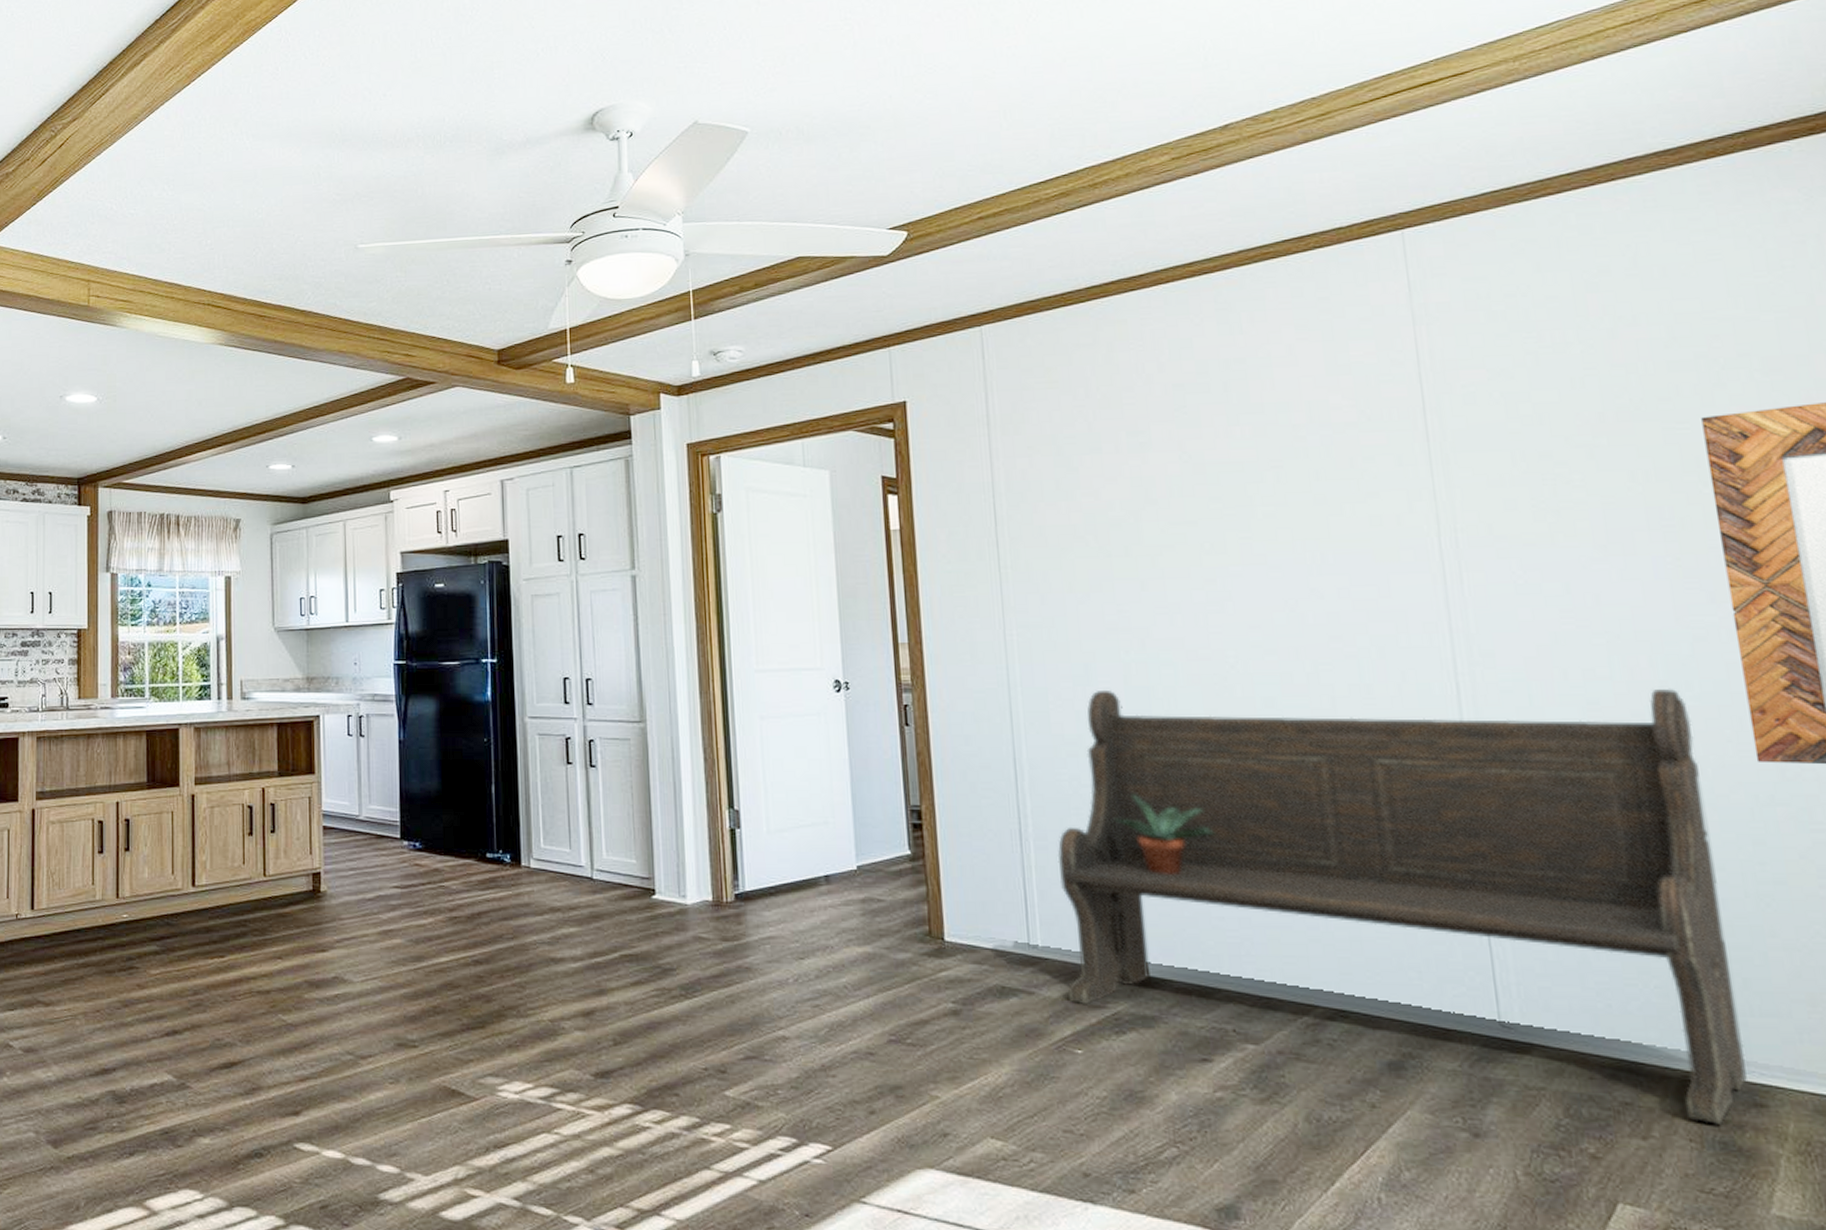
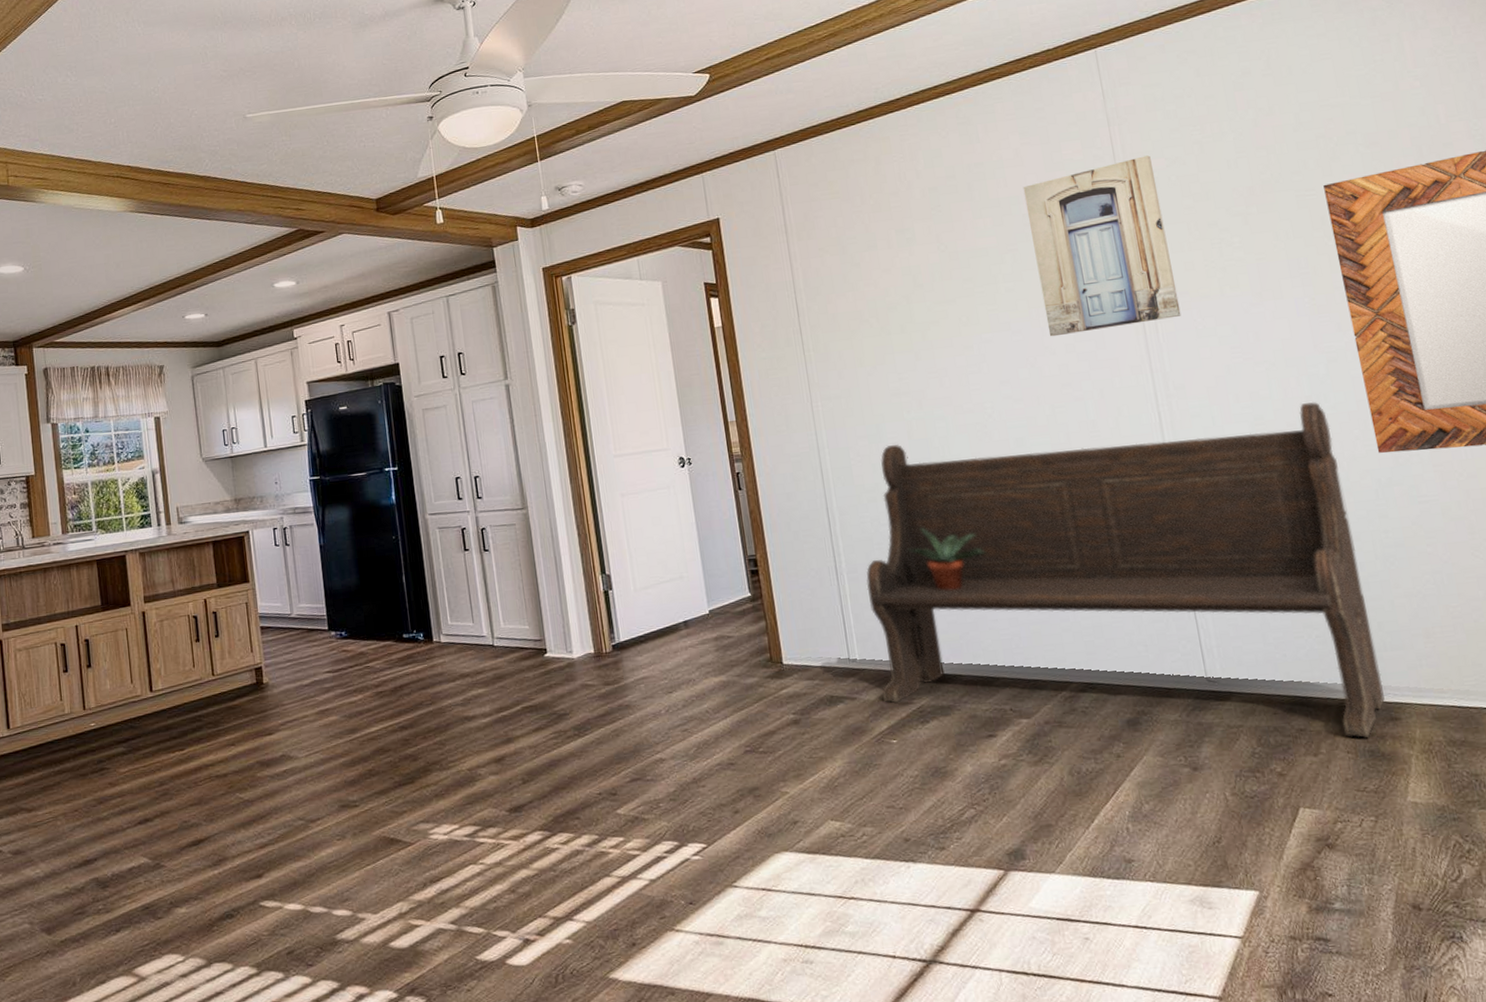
wall art: none [1295,364,1496,577] -> present [1023,155,1182,337]

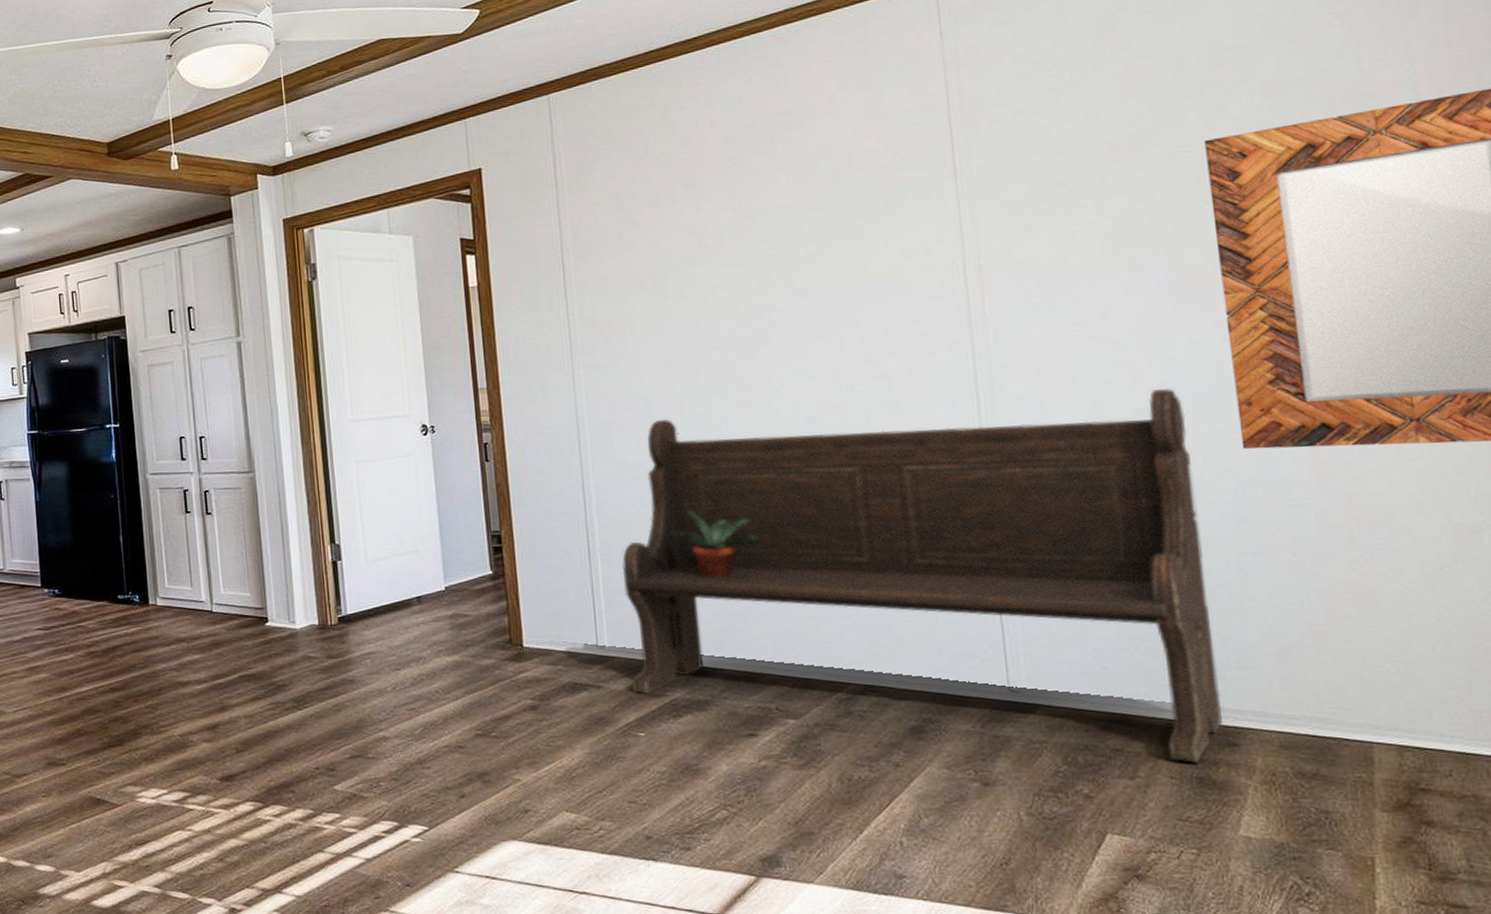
wall art: present [1023,155,1182,337] -> none [835,104,1015,307]

